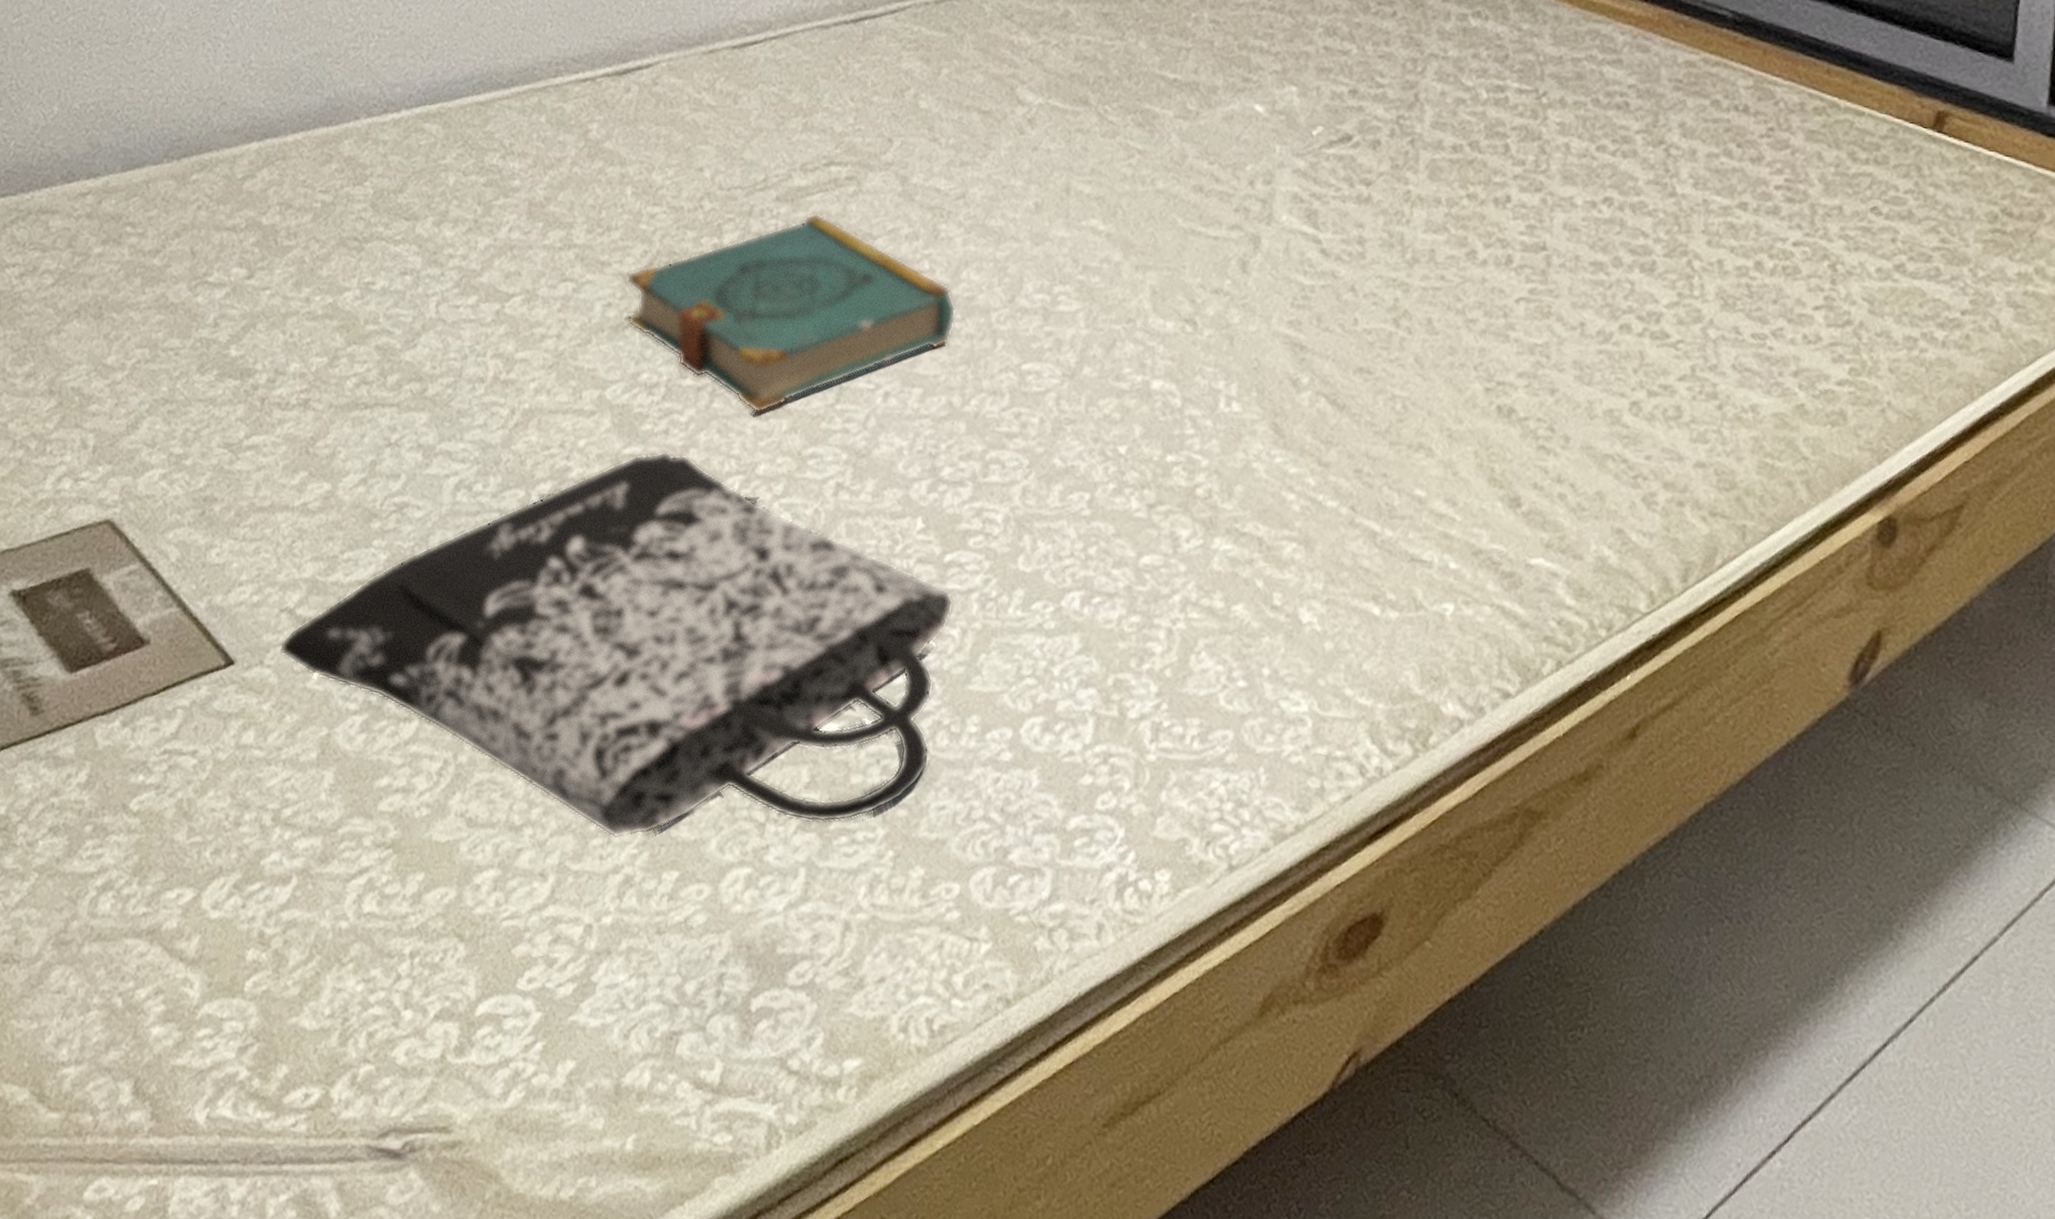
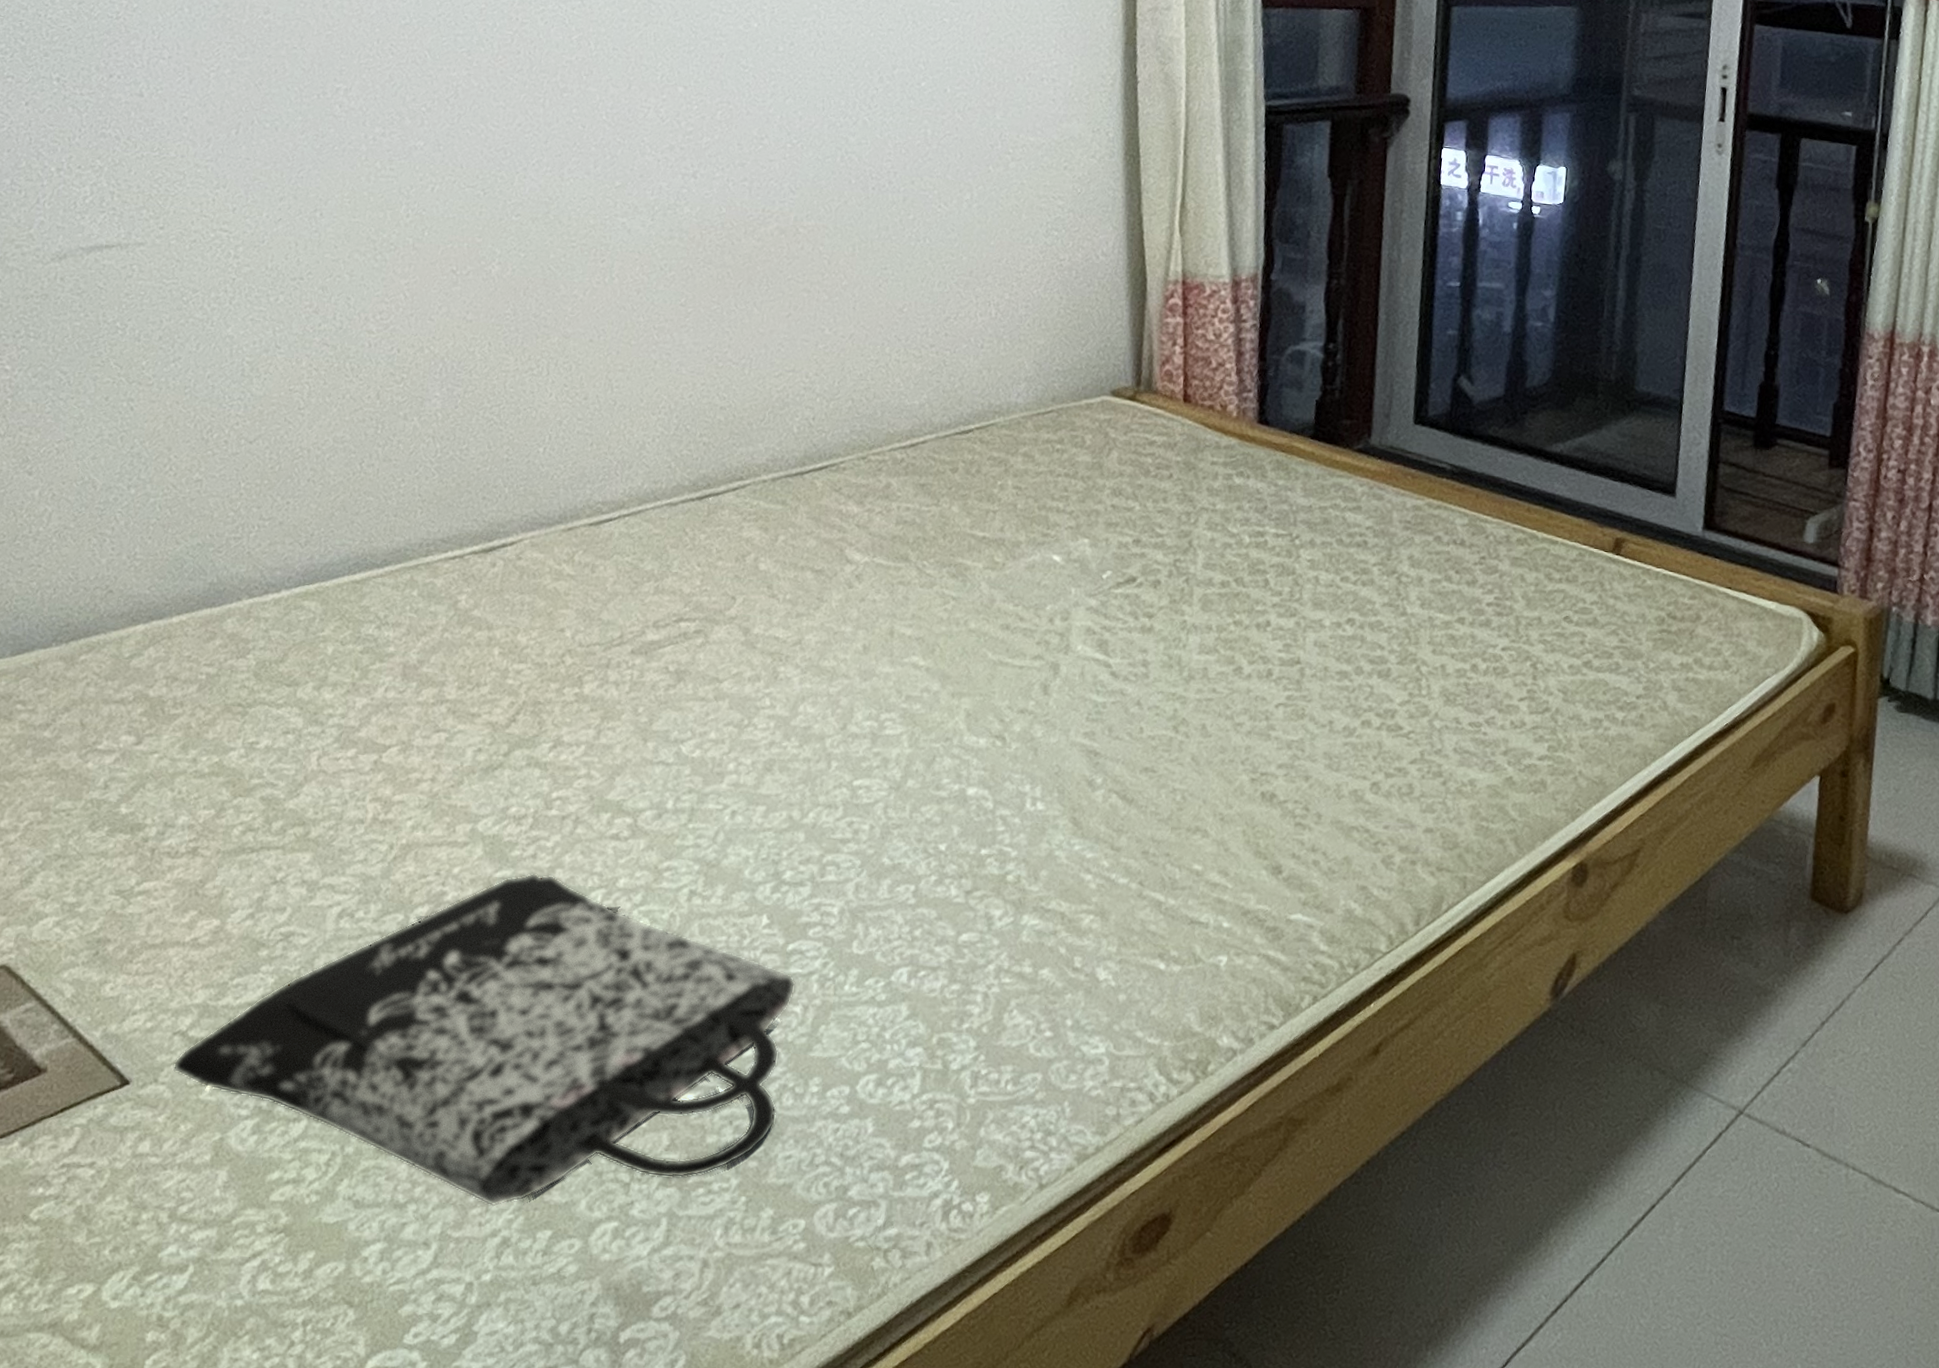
book: present [626,212,956,414] -> none [495,662,795,836]

